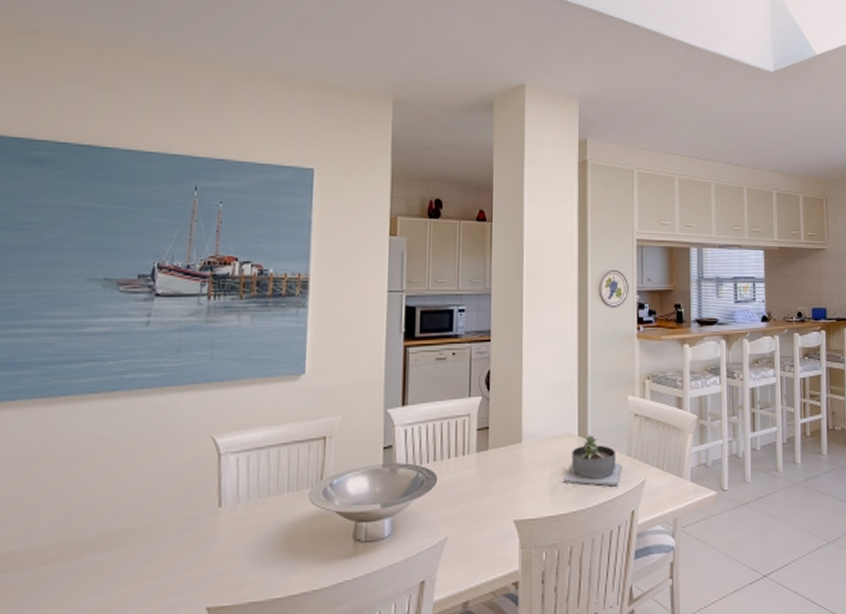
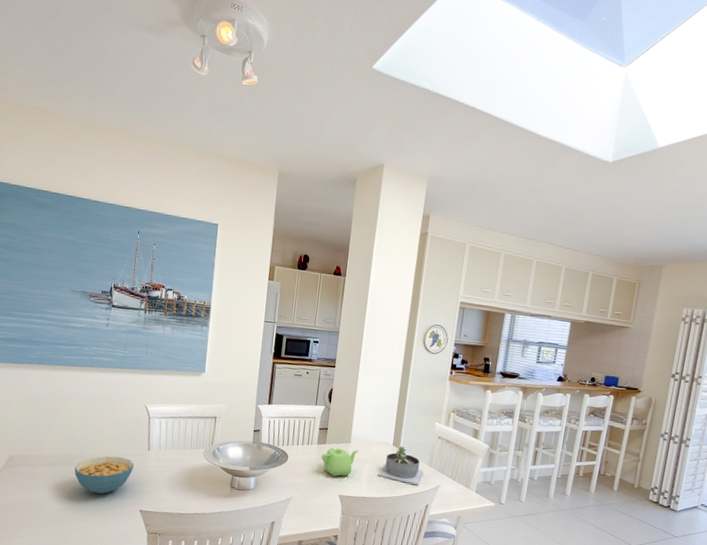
cereal bowl: none [89,526,196,596] -> present [74,456,134,494]
teapot: none [483,451,535,494] -> present [321,448,360,476]

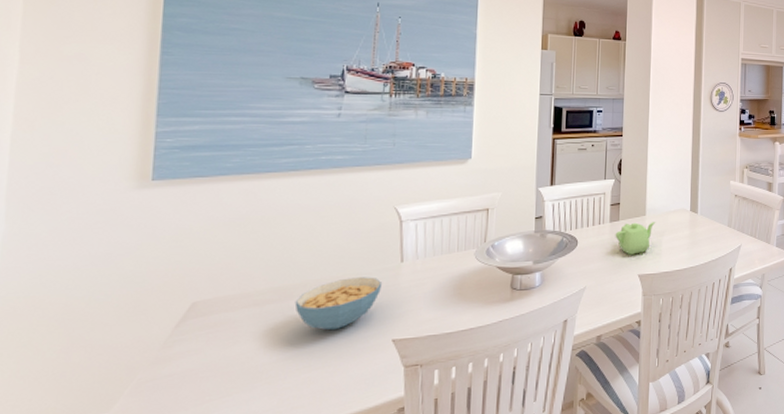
succulent planter: present [377,445,424,486] -> none [677,210,724,250]

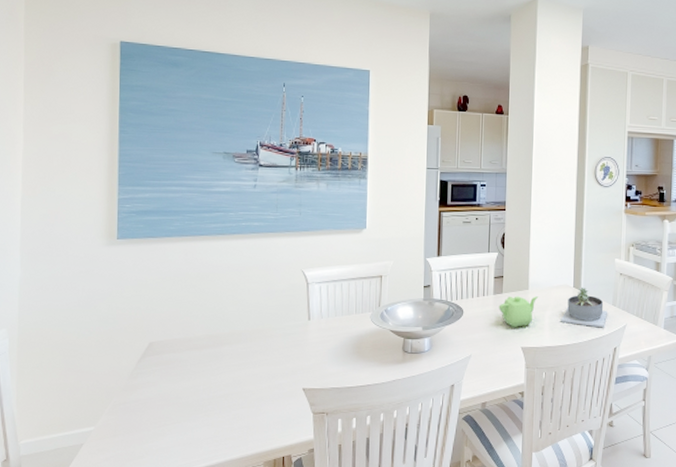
cereal bowl: present [294,277,383,331] -> none [225,331,294,376]
succulent planter: none [677,210,724,250] -> present [560,287,608,328]

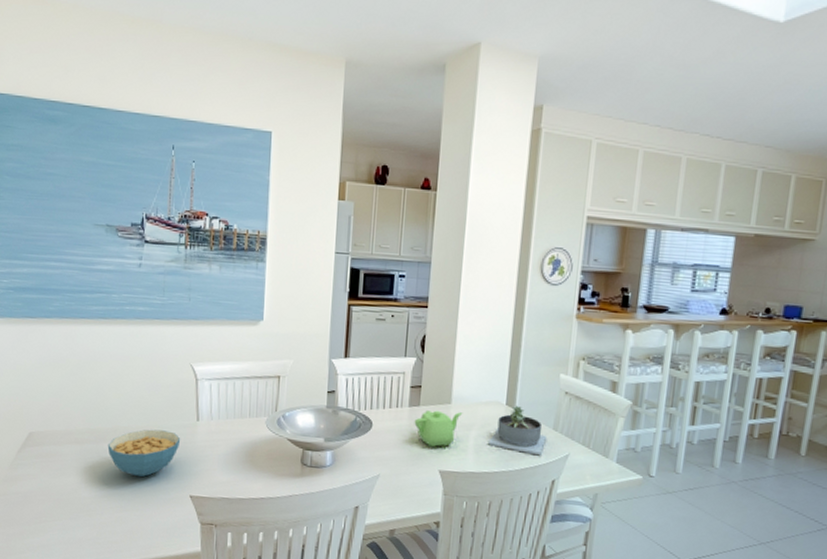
cereal bowl: none [225,331,294,376] -> present [107,429,181,477]

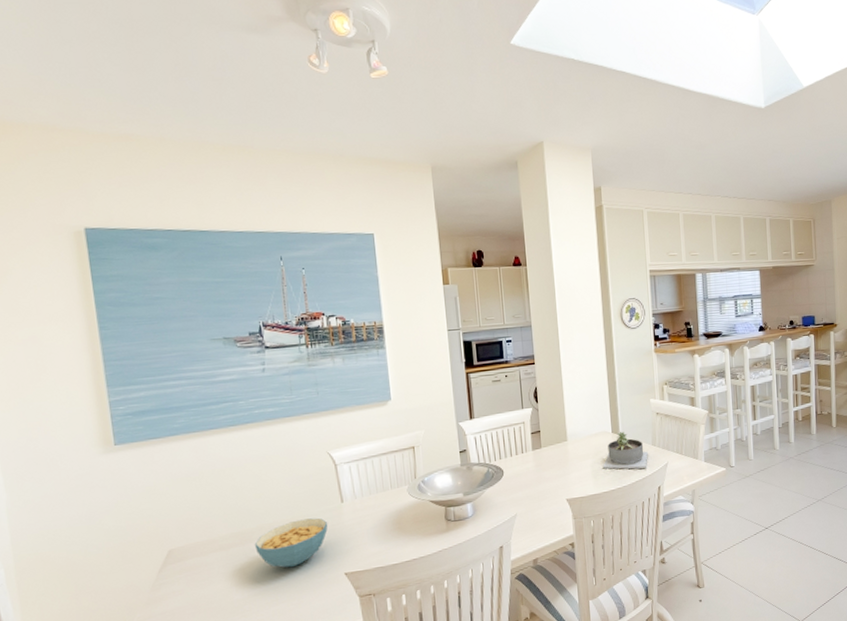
teapot: present [414,410,463,447] -> none [539,446,579,481]

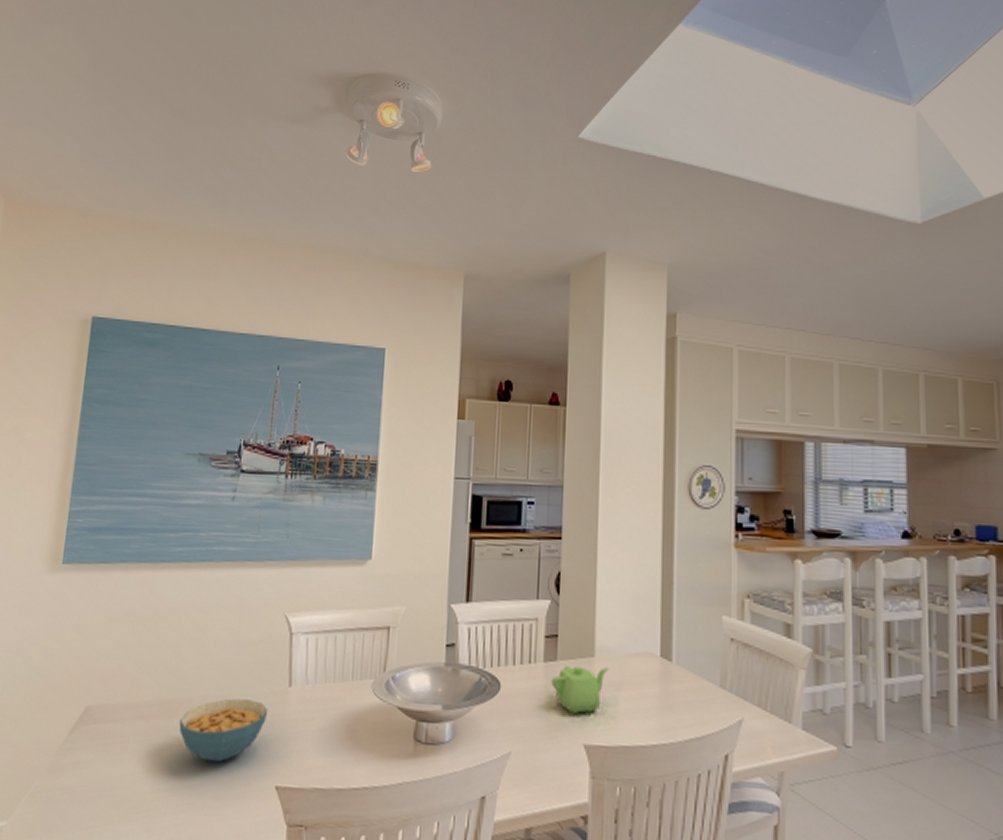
teapot: none [539,446,579,481] -> present [551,665,610,713]
succulent planter: present [602,431,649,470] -> none [641,656,714,723]

